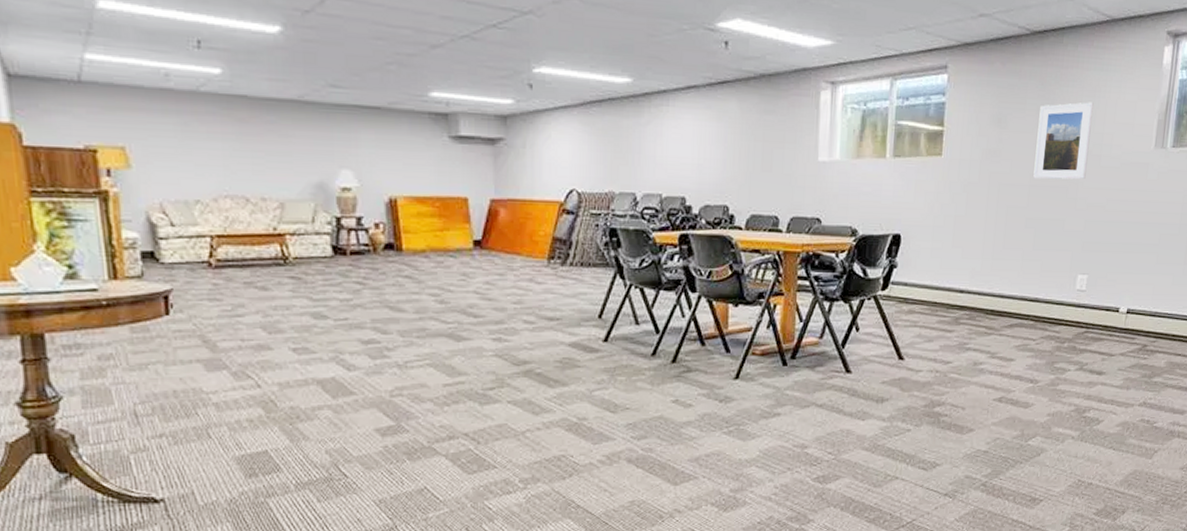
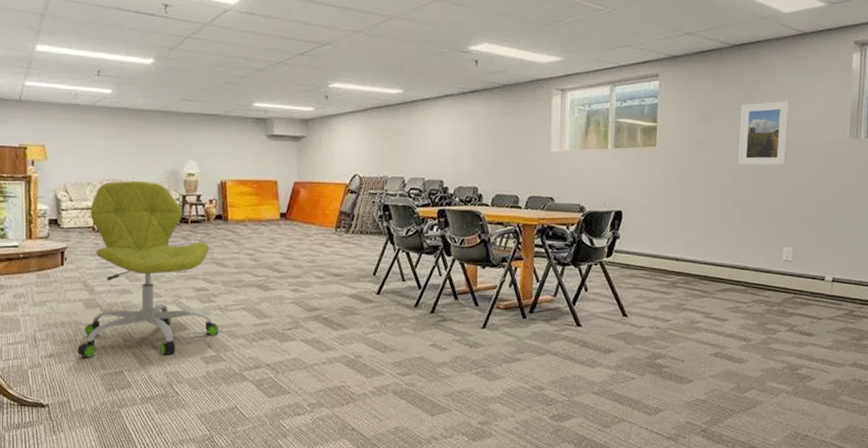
office chair: none [200,198,397,436] -> present [78,181,218,358]

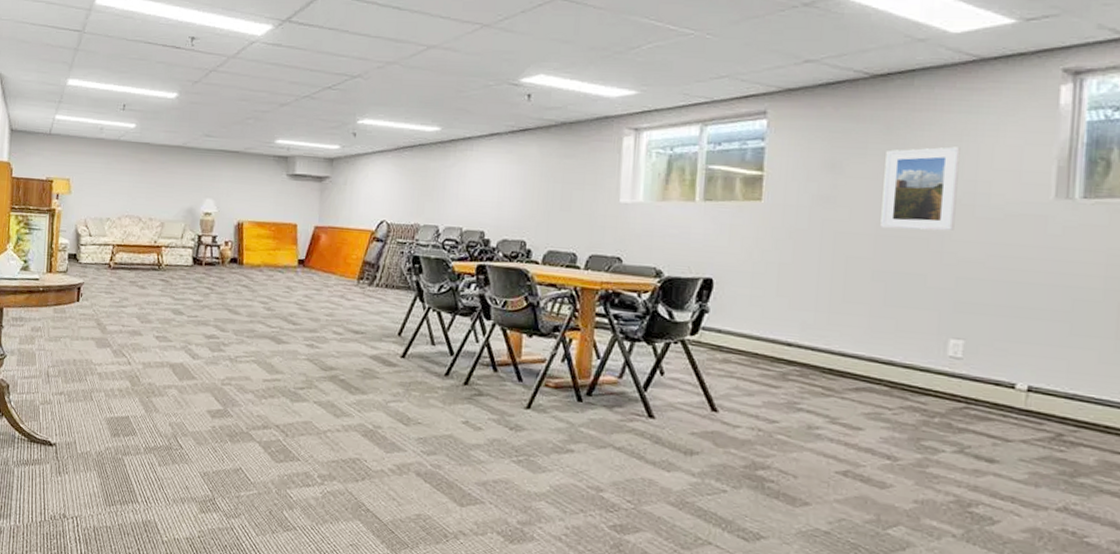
office chair: present [78,181,218,358] -> none [87,218,227,405]

